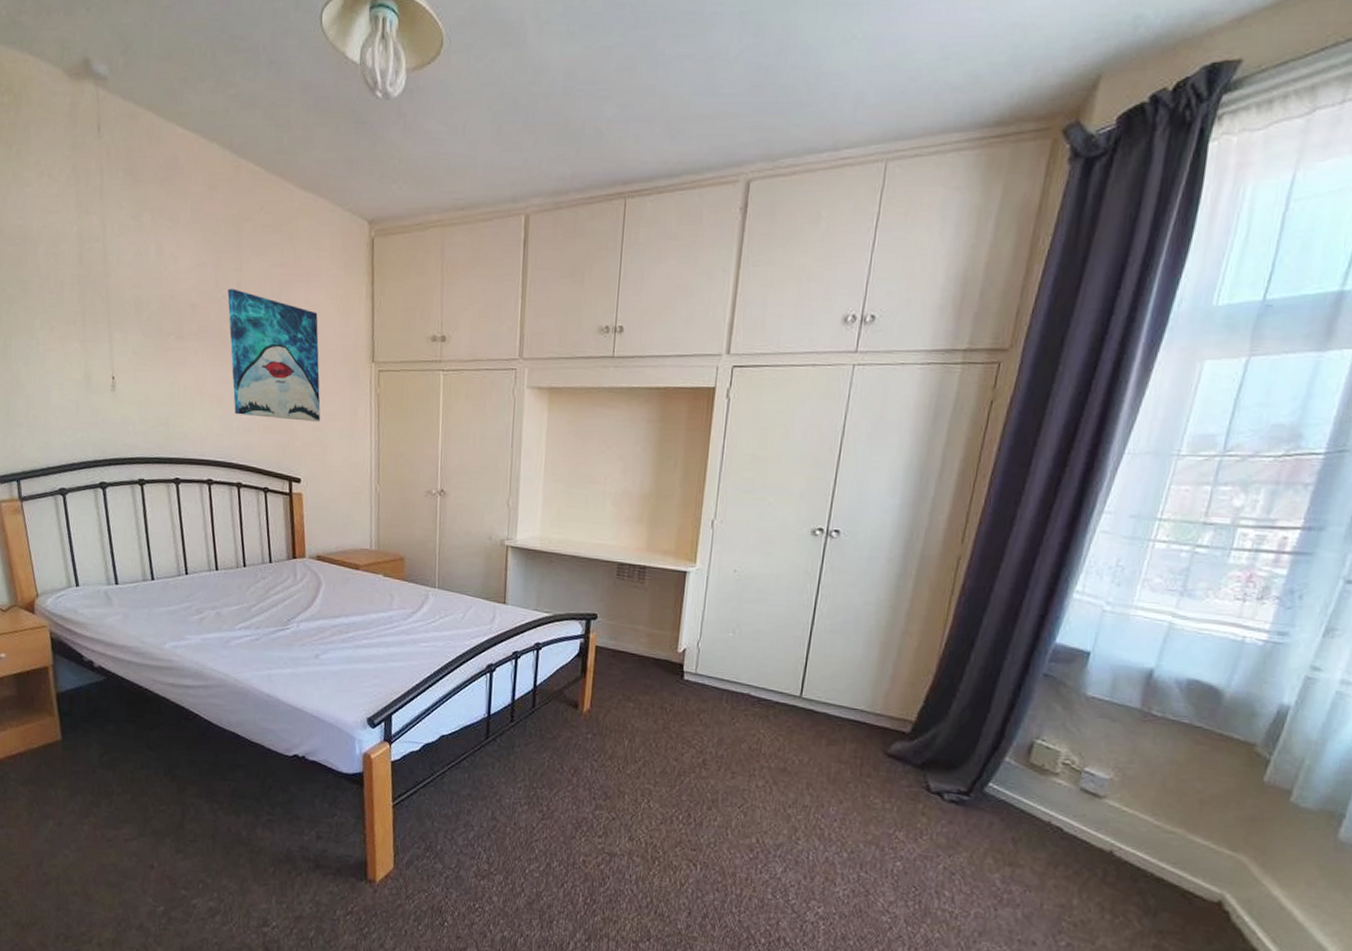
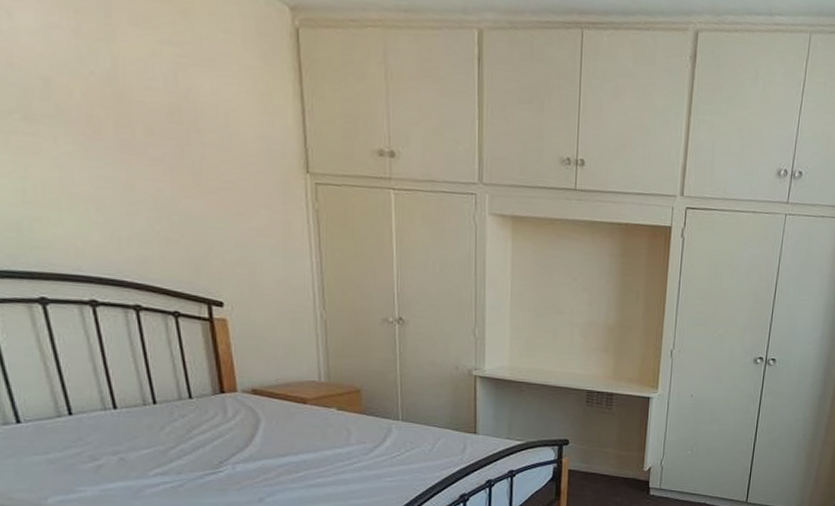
wall art: present [227,288,321,422] -> none [97,63,243,237]

